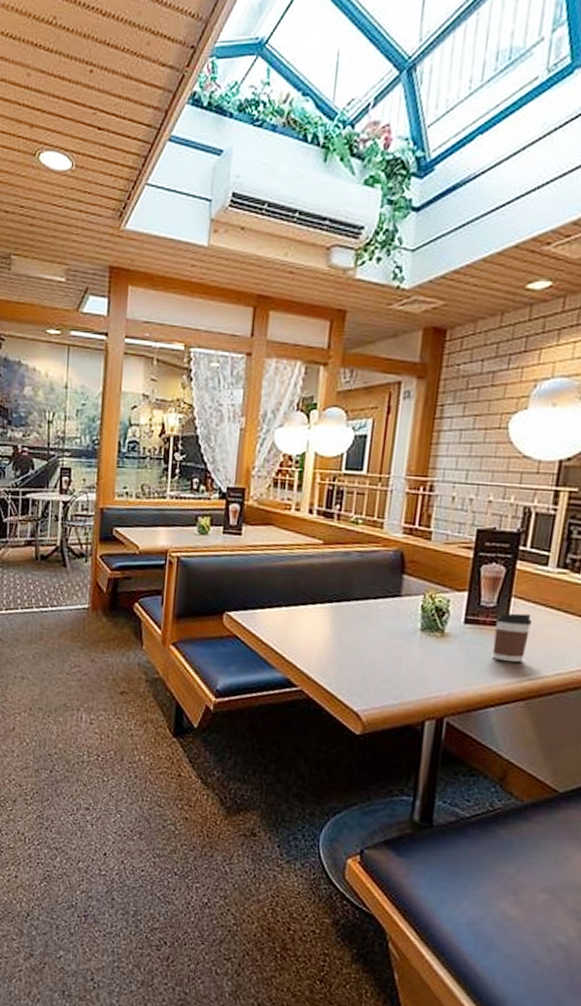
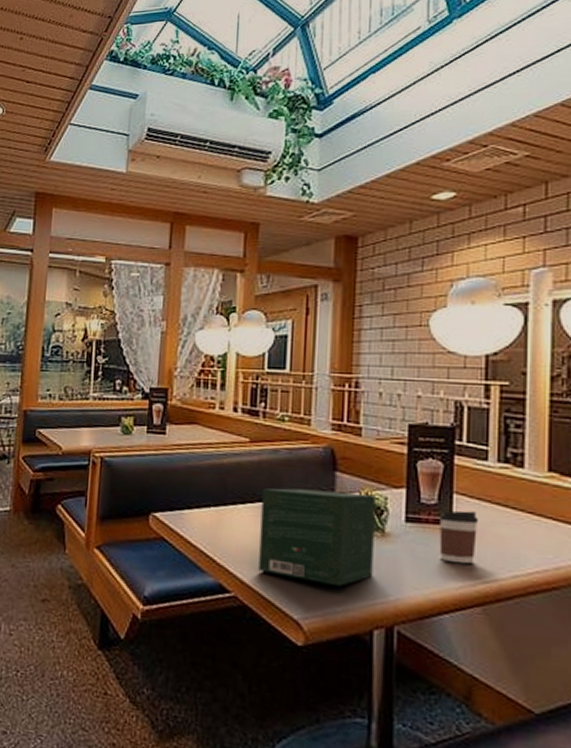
gift box: none [324,590,439,683] -> present [258,488,376,587]

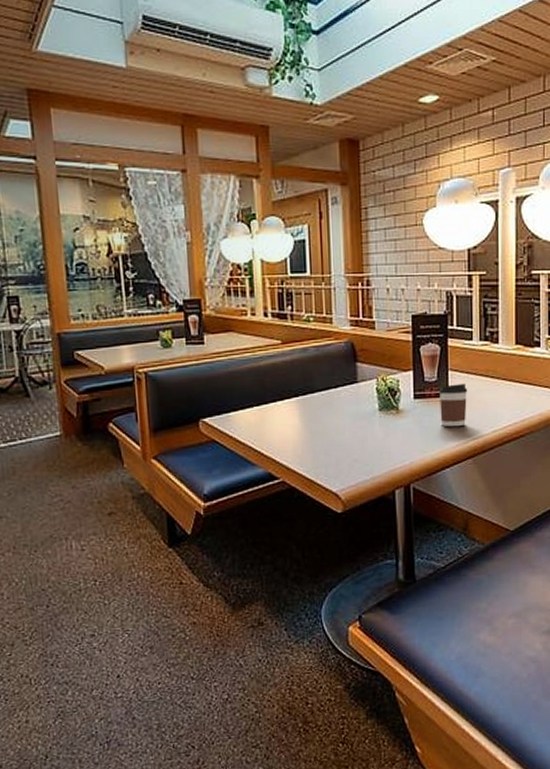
gift box: present [258,488,376,587] -> none [297,379,392,460]

